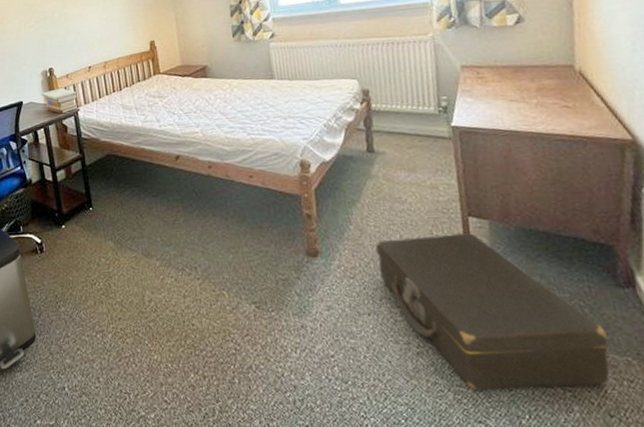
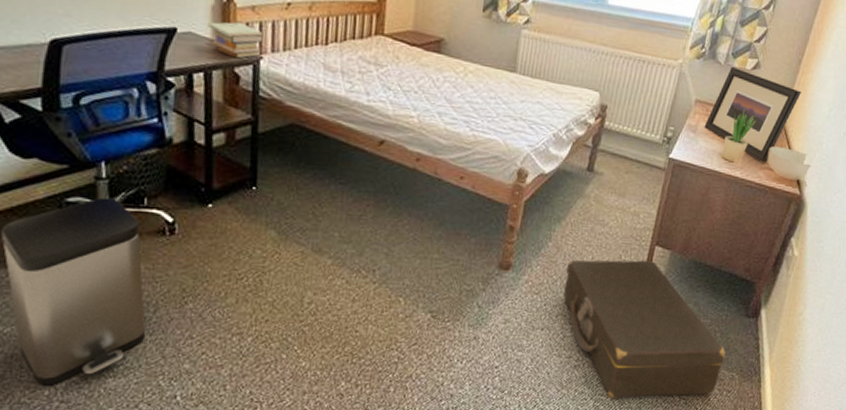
picture frame: none [480,26,587,113] -> present [704,66,801,163]
potted plant: none [509,62,542,119] -> present [721,108,757,163]
bowl: none [569,92,635,127] -> present [767,146,810,182]

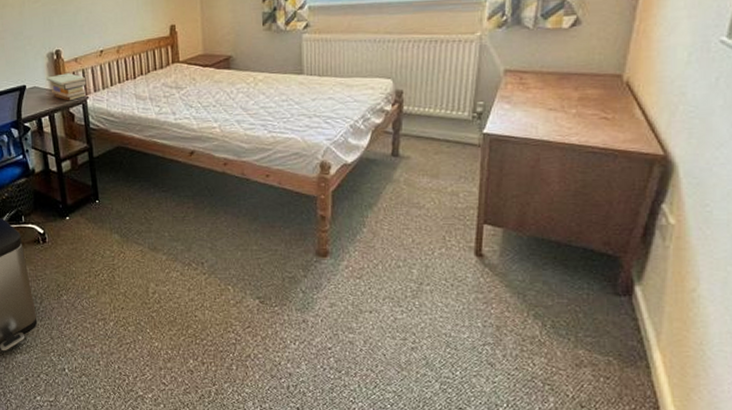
suitcase: present [563,260,726,398] -> none [385,240,594,382]
picture frame: present [704,66,801,163] -> none [520,28,643,125]
potted plant: present [721,108,757,163] -> none [547,69,587,129]
bowl: present [767,146,810,182] -> none [609,105,673,141]

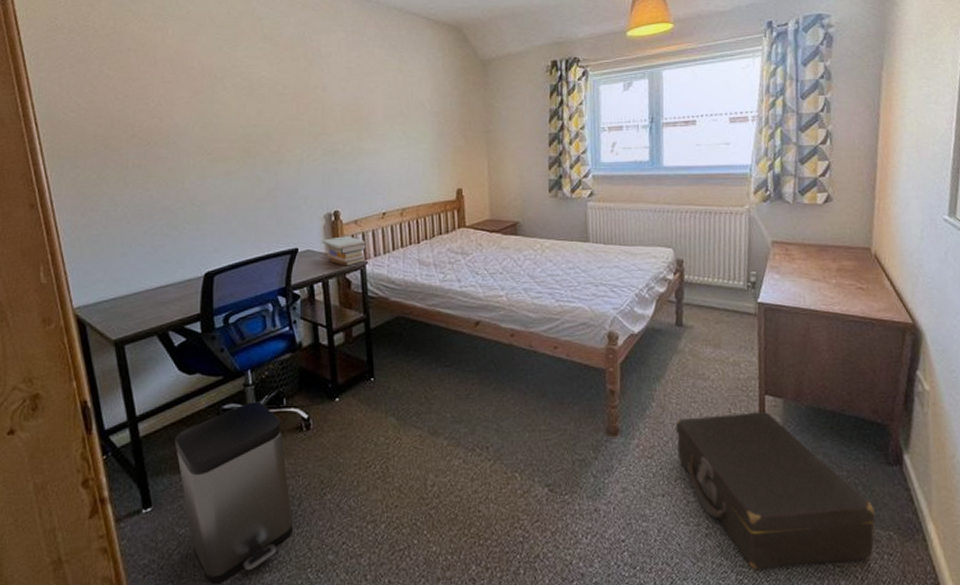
suitcase: none [385,240,594,382] -> present [675,411,876,569]

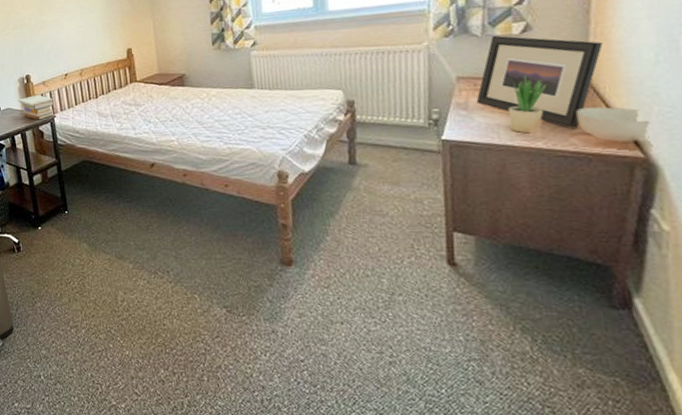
suitcase: present [675,411,876,569] -> none [352,248,596,404]
picture frame: none [787,203,884,295] -> present [476,35,603,128]
potted plant: none [812,242,842,299] -> present [508,74,547,134]
bowl: none [864,276,916,310] -> present [576,107,650,144]

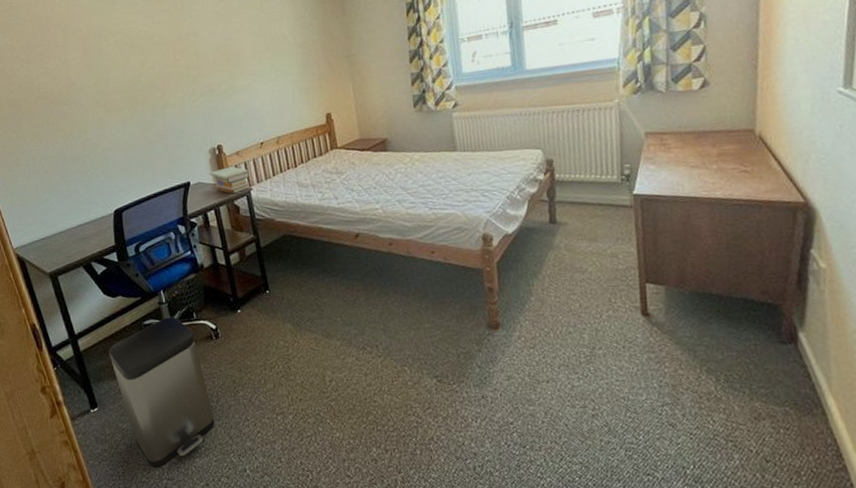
picture frame: present [476,35,603,128] -> none [663,91,769,178]
potted plant: present [508,74,547,134] -> none [690,128,723,185]
bowl: present [576,107,650,144] -> none [748,156,809,190]

